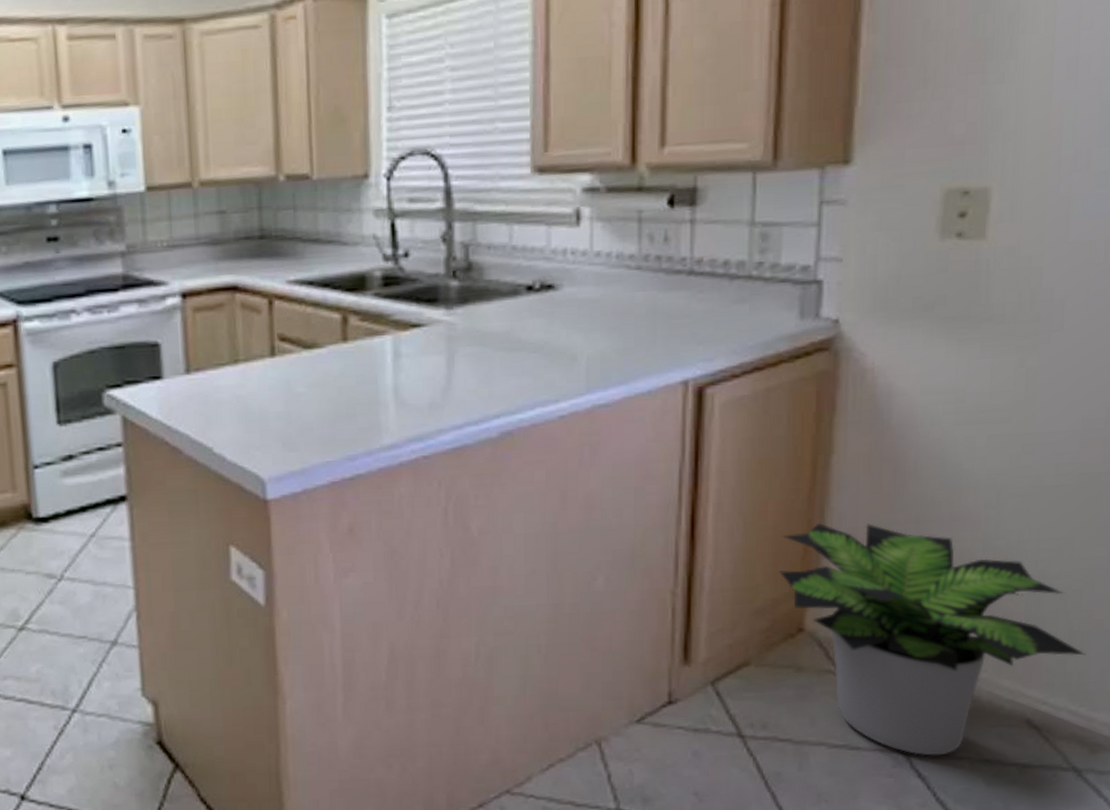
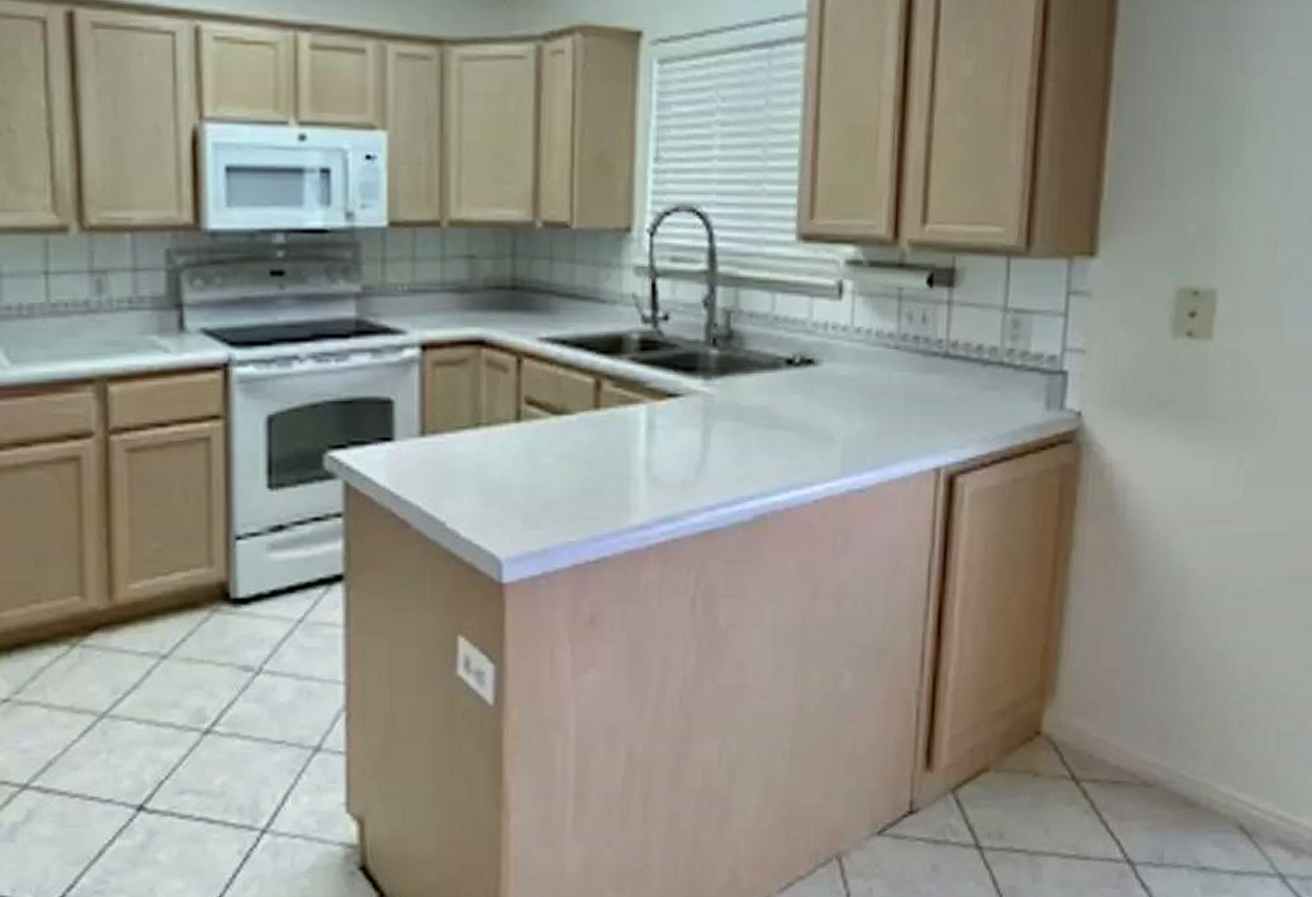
potted plant: present [780,523,1086,756] -> none [1020,621,1291,865]

